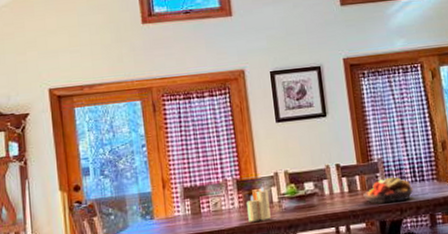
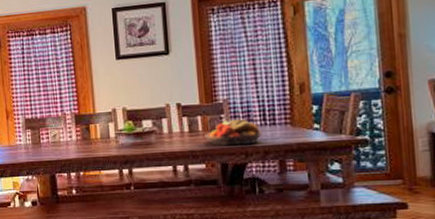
candle: present [247,186,271,222] -> none [84,121,107,155]

